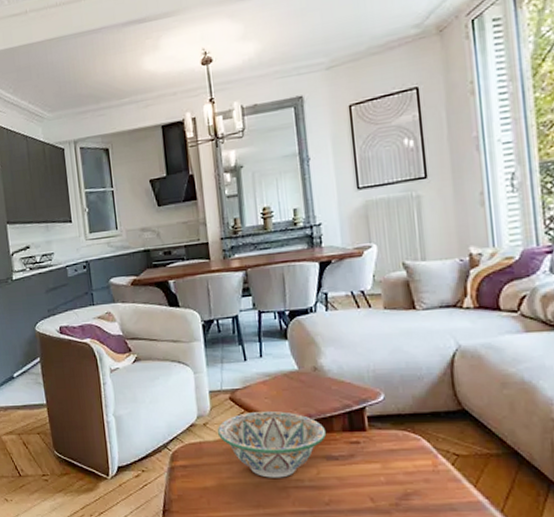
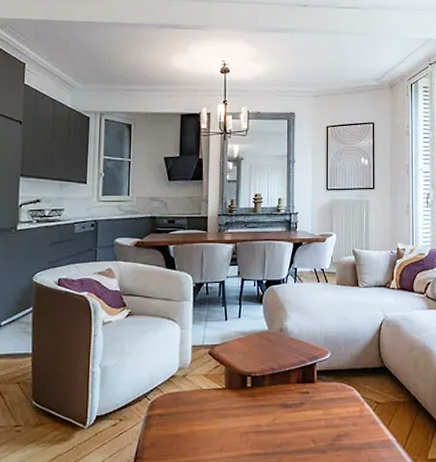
decorative bowl: present [217,411,327,478] -> none [194,365,285,424]

